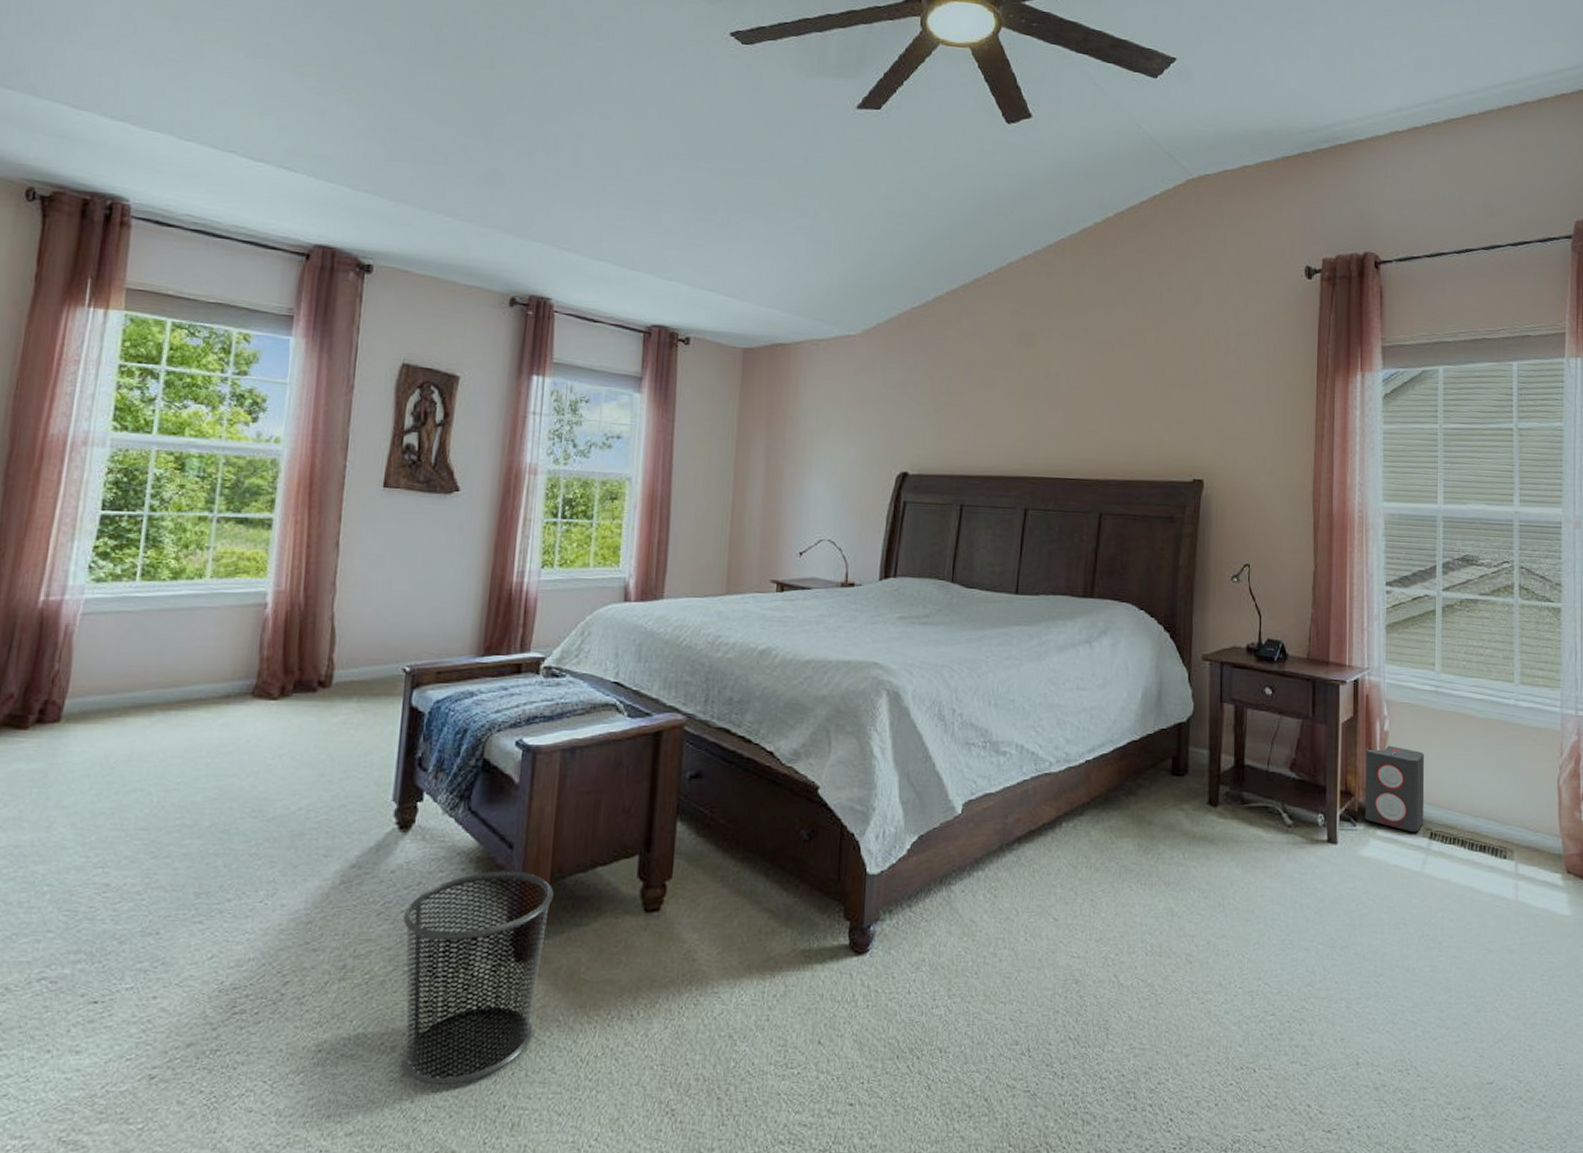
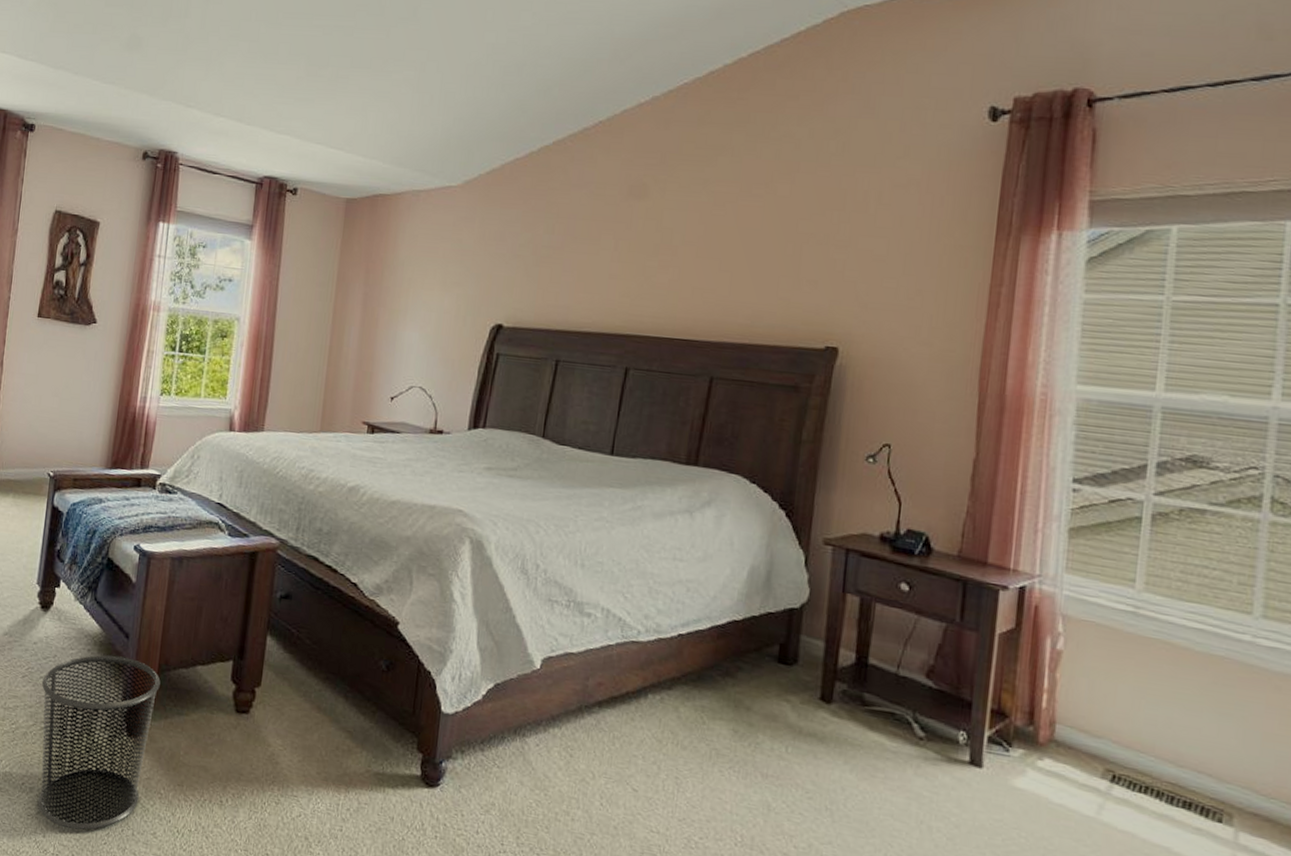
speaker: present [1365,745,1425,832] -> none [1022,665,1111,771]

